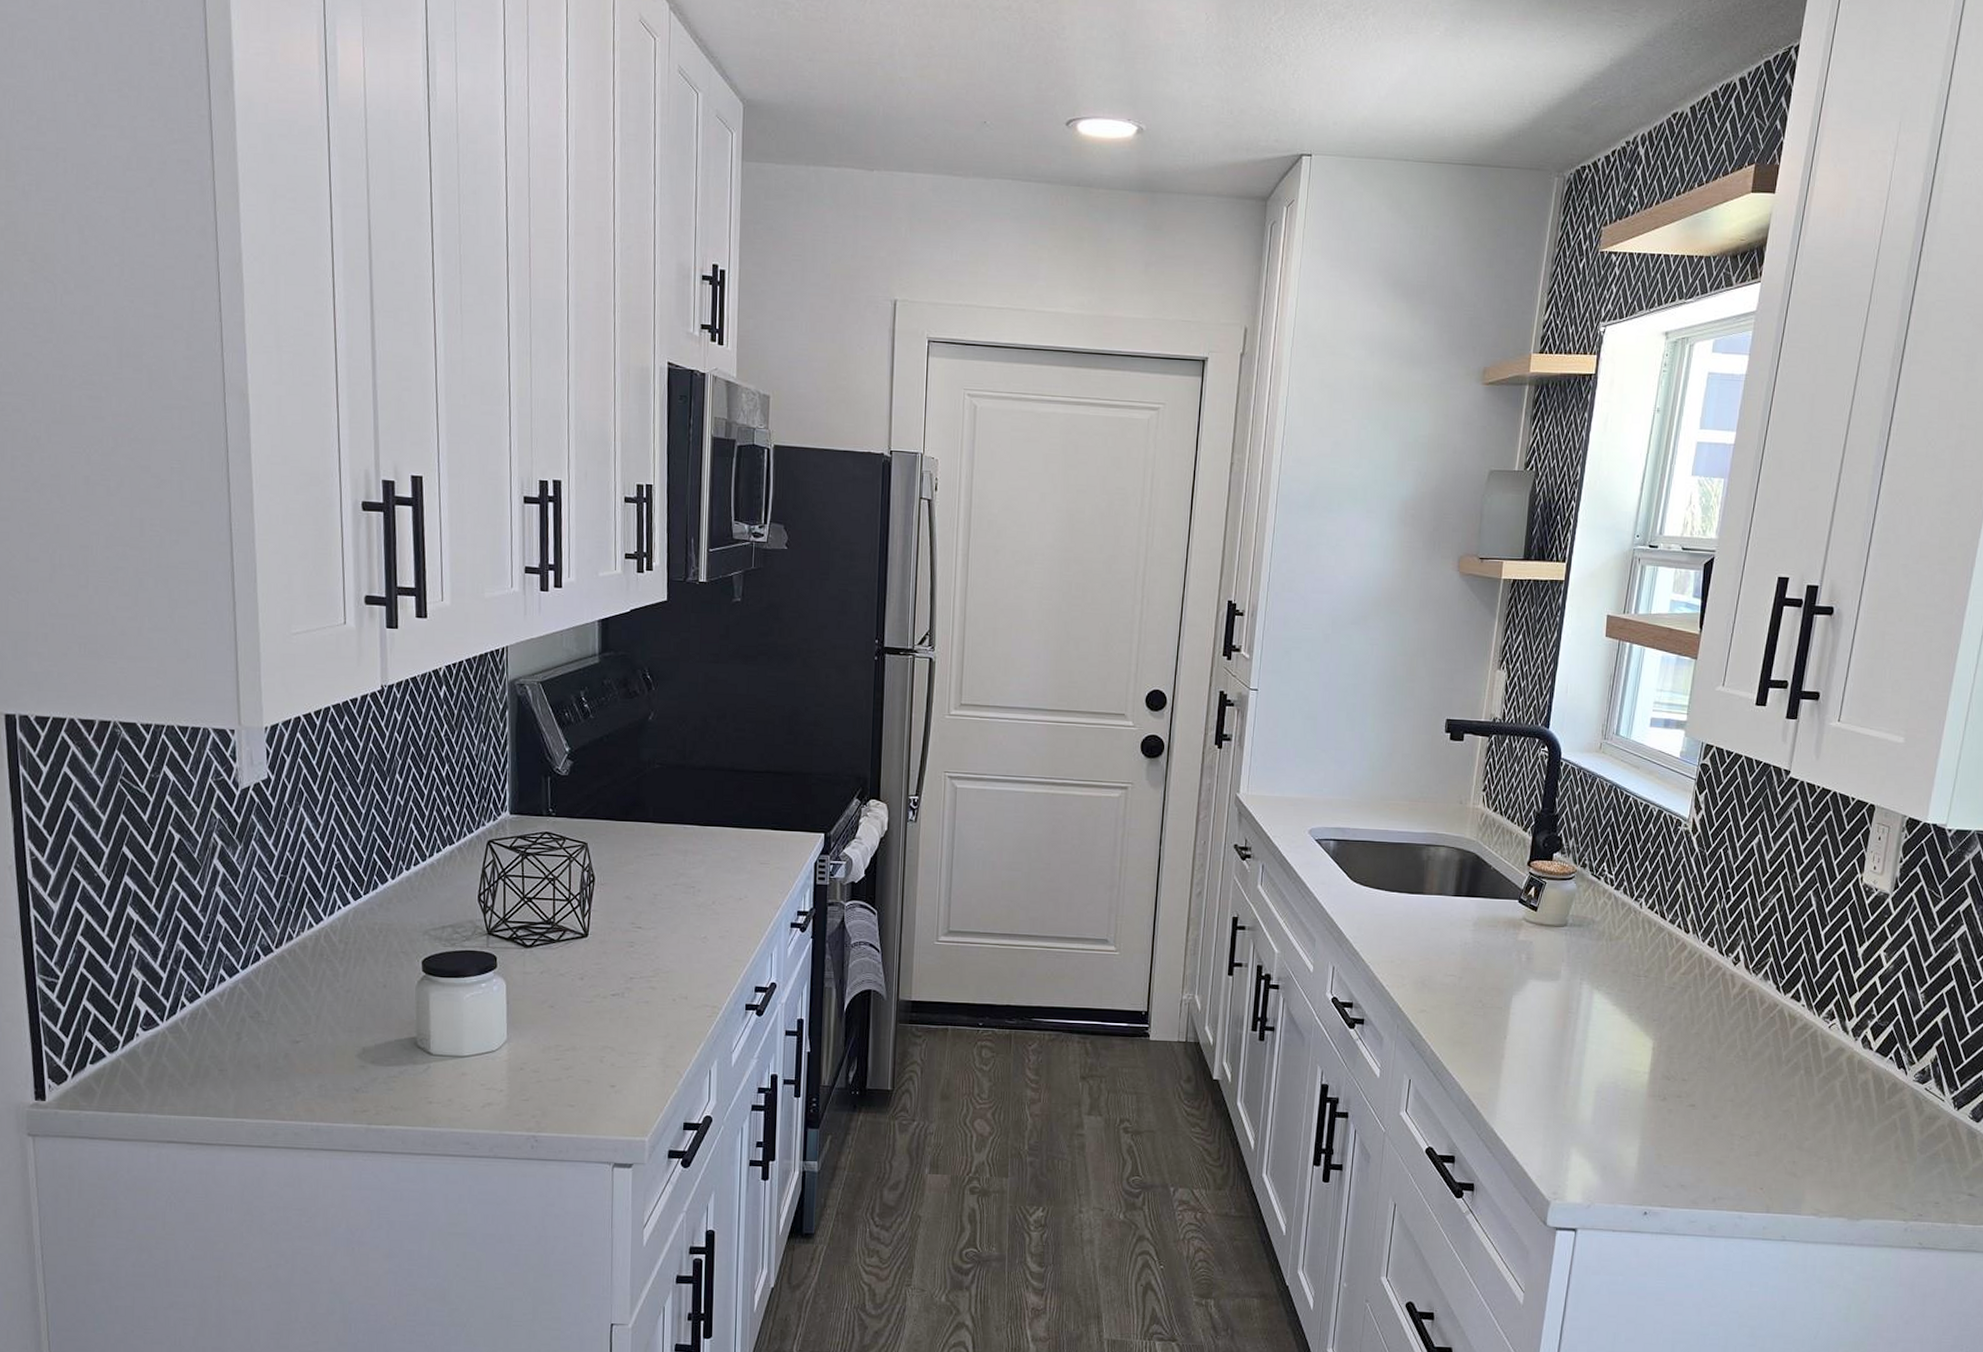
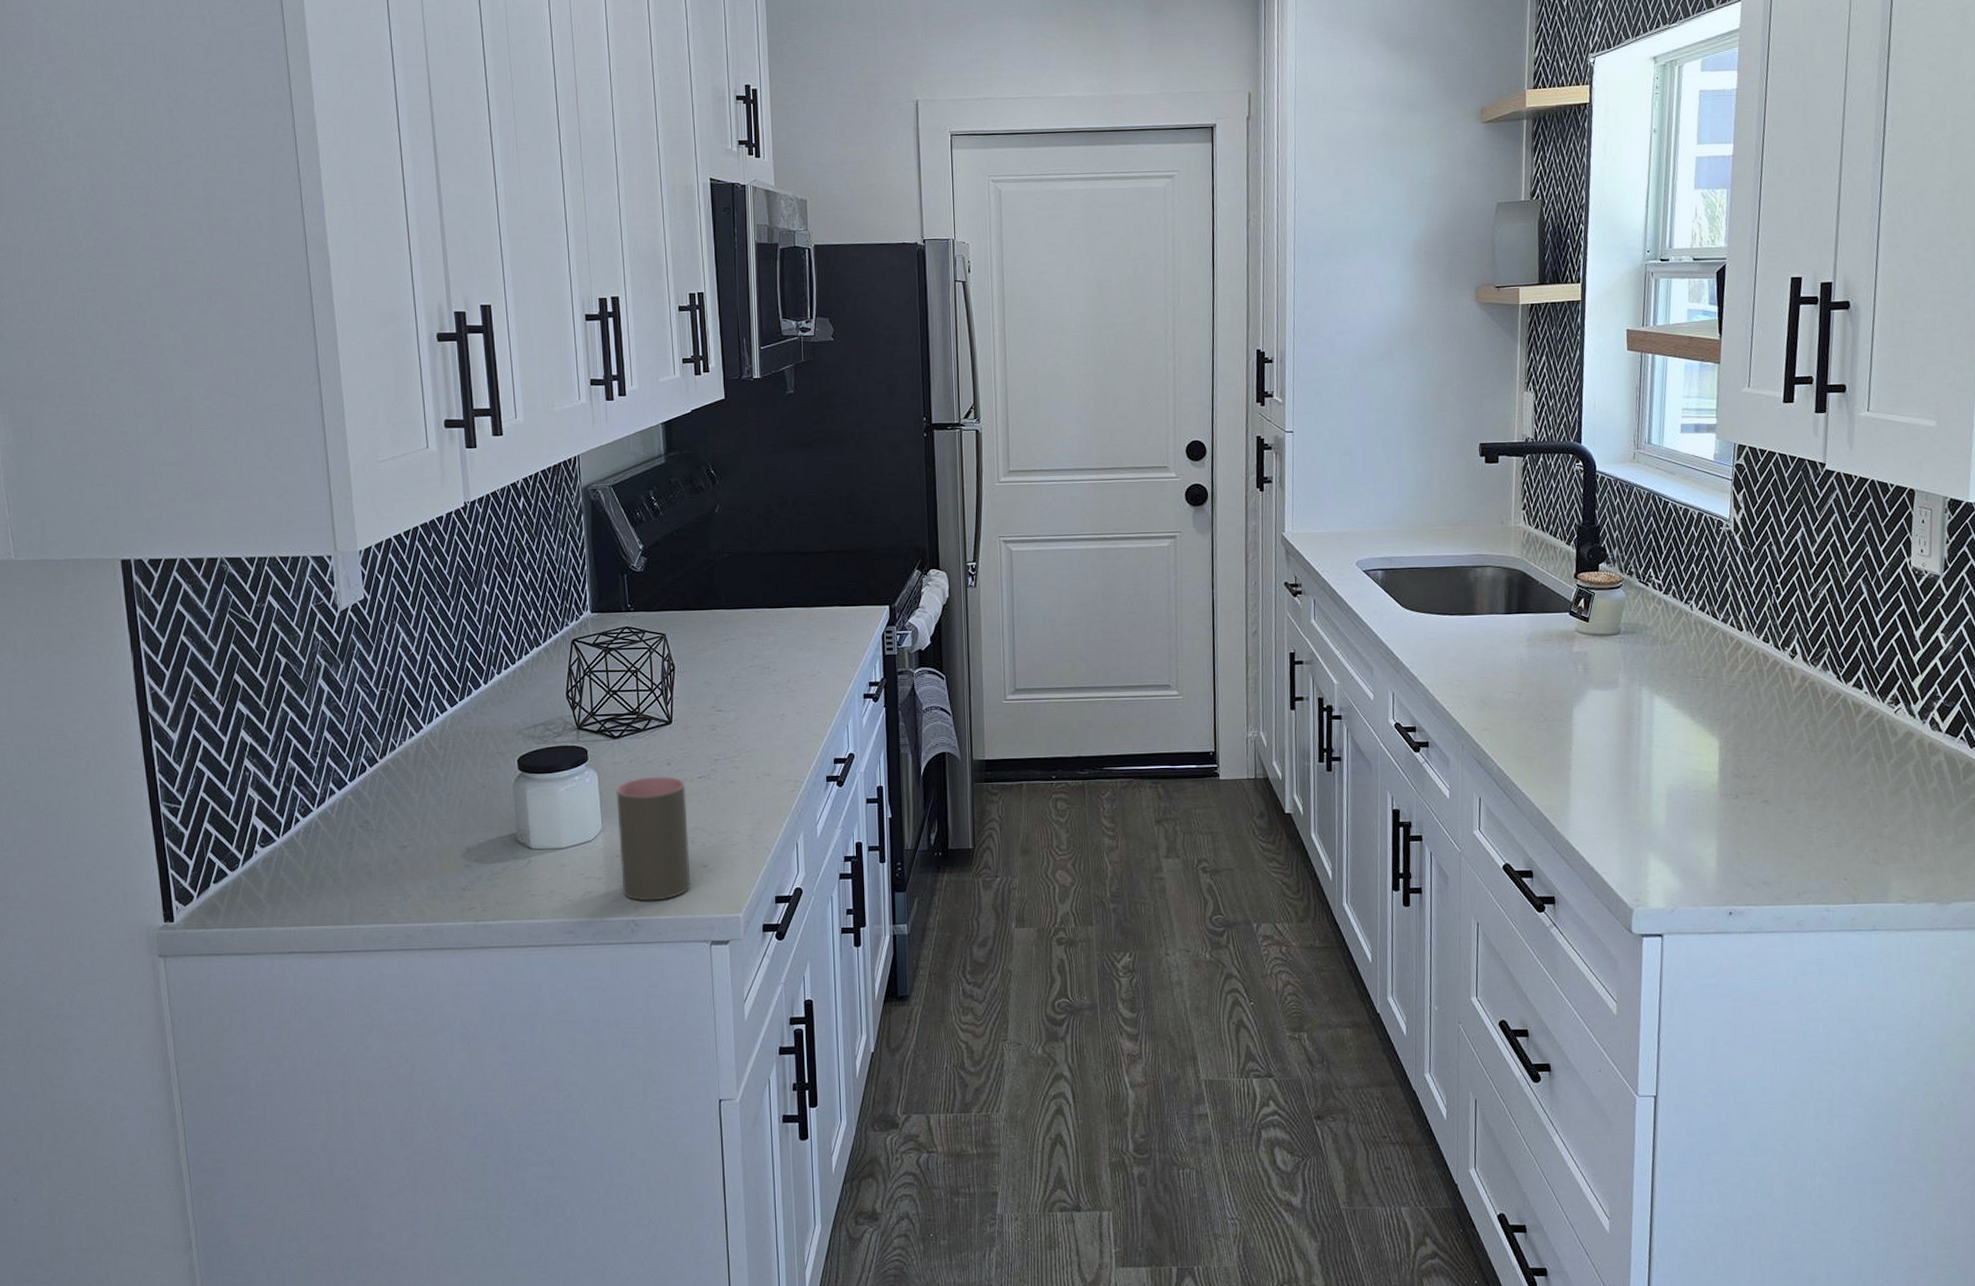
cup: none [524,990,598,1118] -> present [616,776,691,901]

